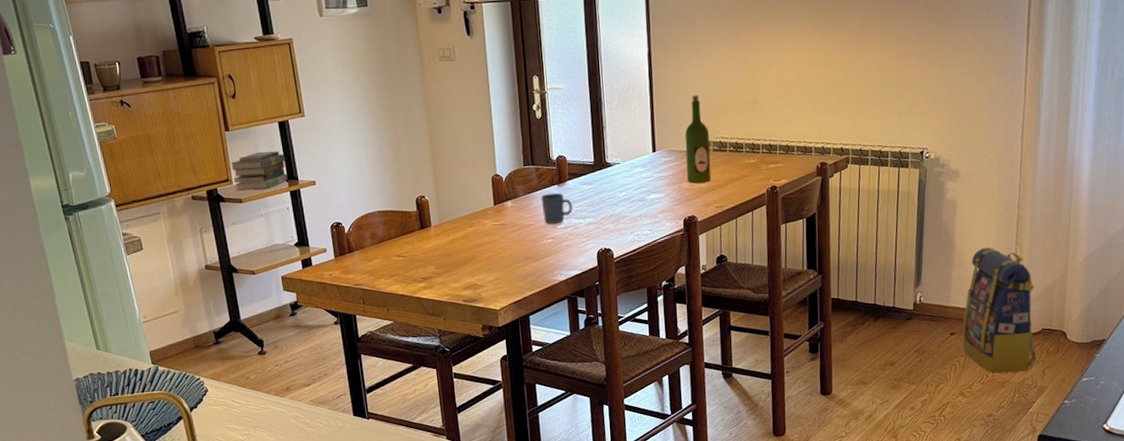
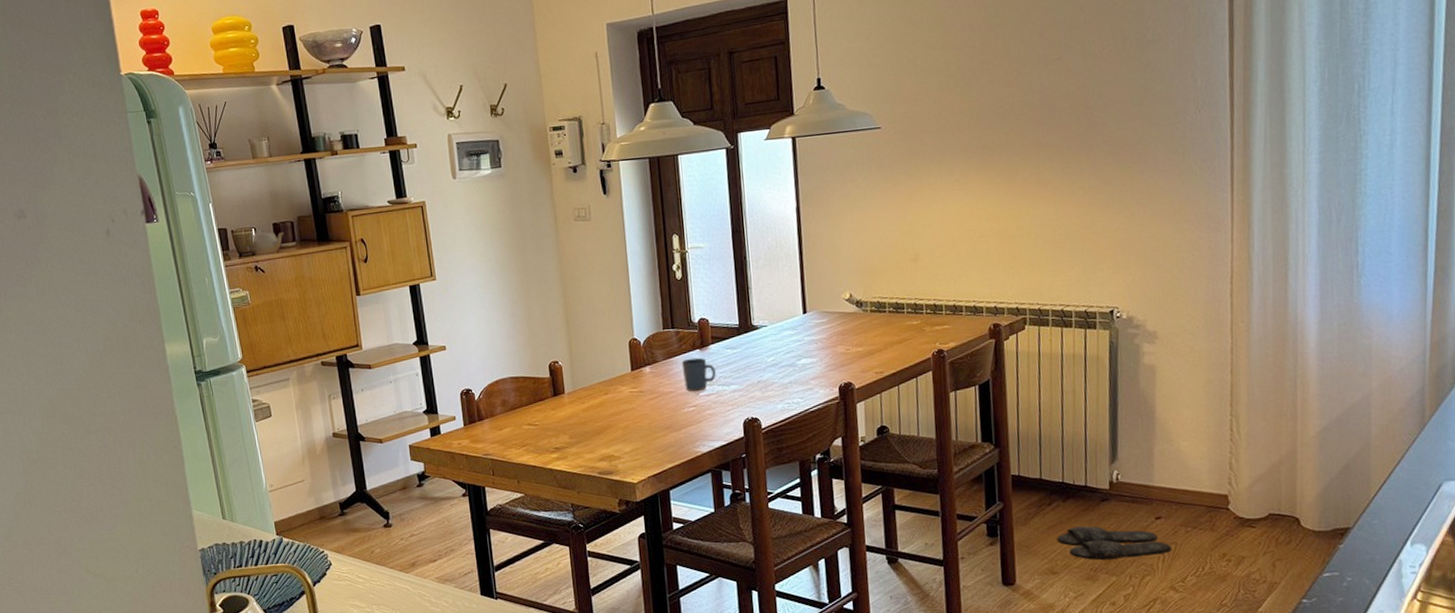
teapot: none [109,62,150,90] -> present [245,228,285,255]
books: present [231,151,288,191] -> none [361,315,418,357]
wine bottle: present [685,95,712,184] -> none [838,252,869,348]
slippers: none [868,342,962,371] -> present [1057,526,1172,560]
backpack: present [962,247,1037,373] -> none [1169,418,1265,565]

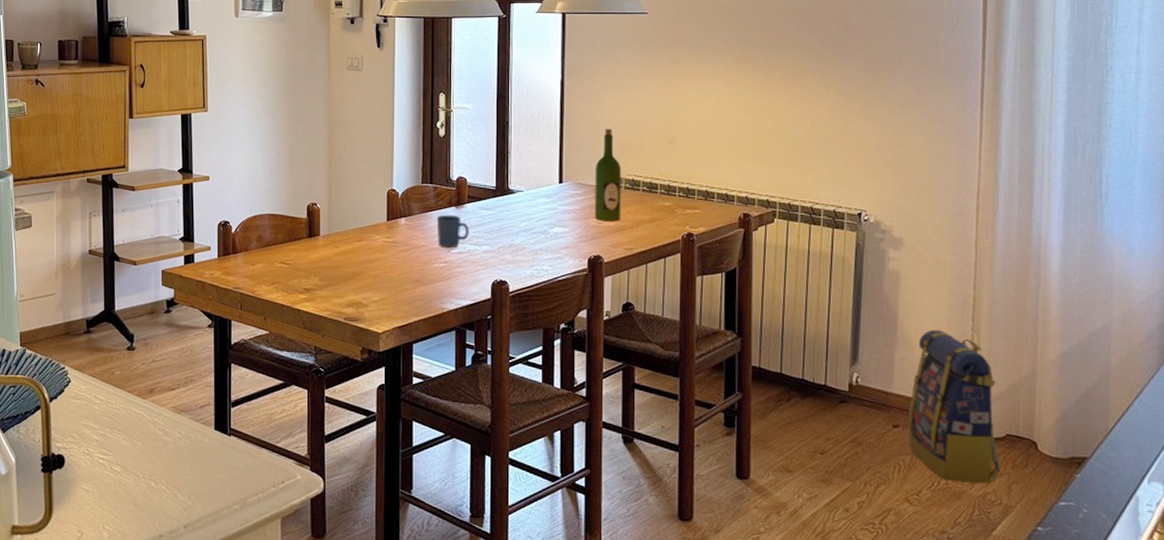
teapot: present [245,228,285,255] -> none [29,44,68,69]
wine bottle: none [838,252,869,348] -> present [595,128,621,222]
slippers: present [1057,526,1172,560] -> none [794,426,908,464]
backpack: none [1169,418,1265,565] -> present [908,329,1001,483]

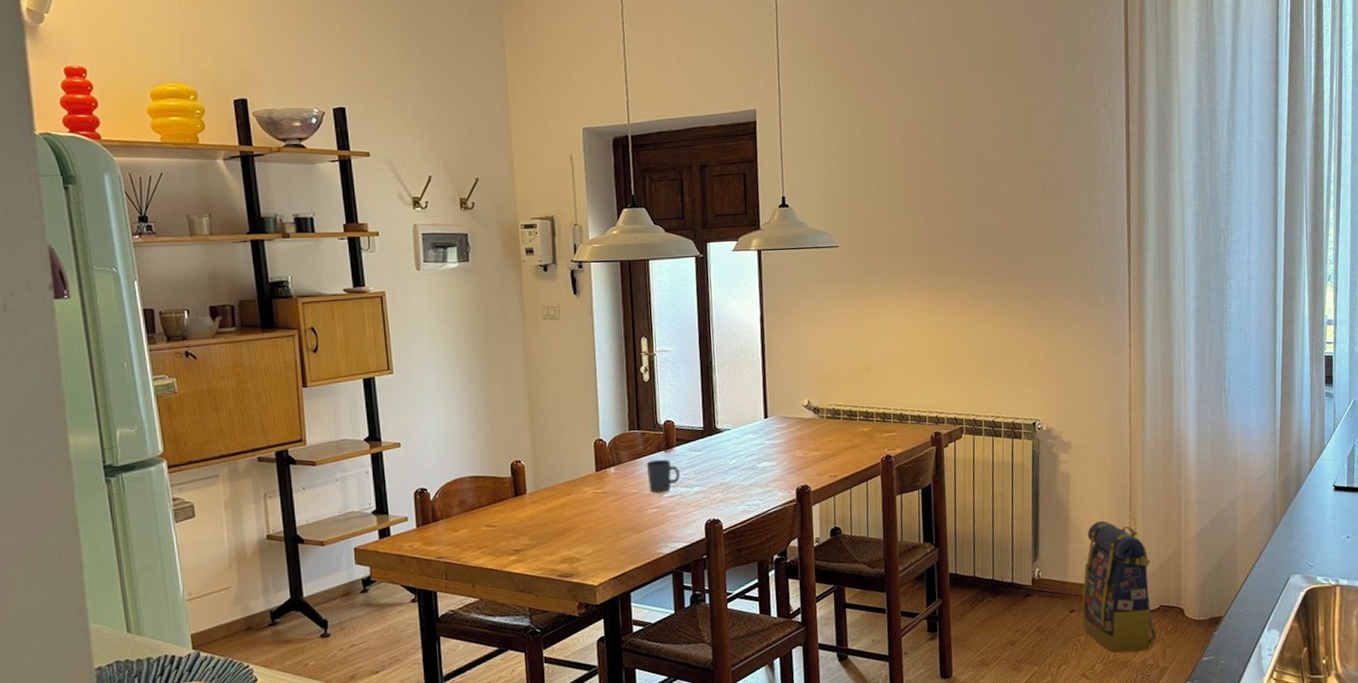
teapot: none [29,44,68,69] -> present [175,311,223,340]
wine bottle: present [595,128,621,222] -> none [797,361,825,452]

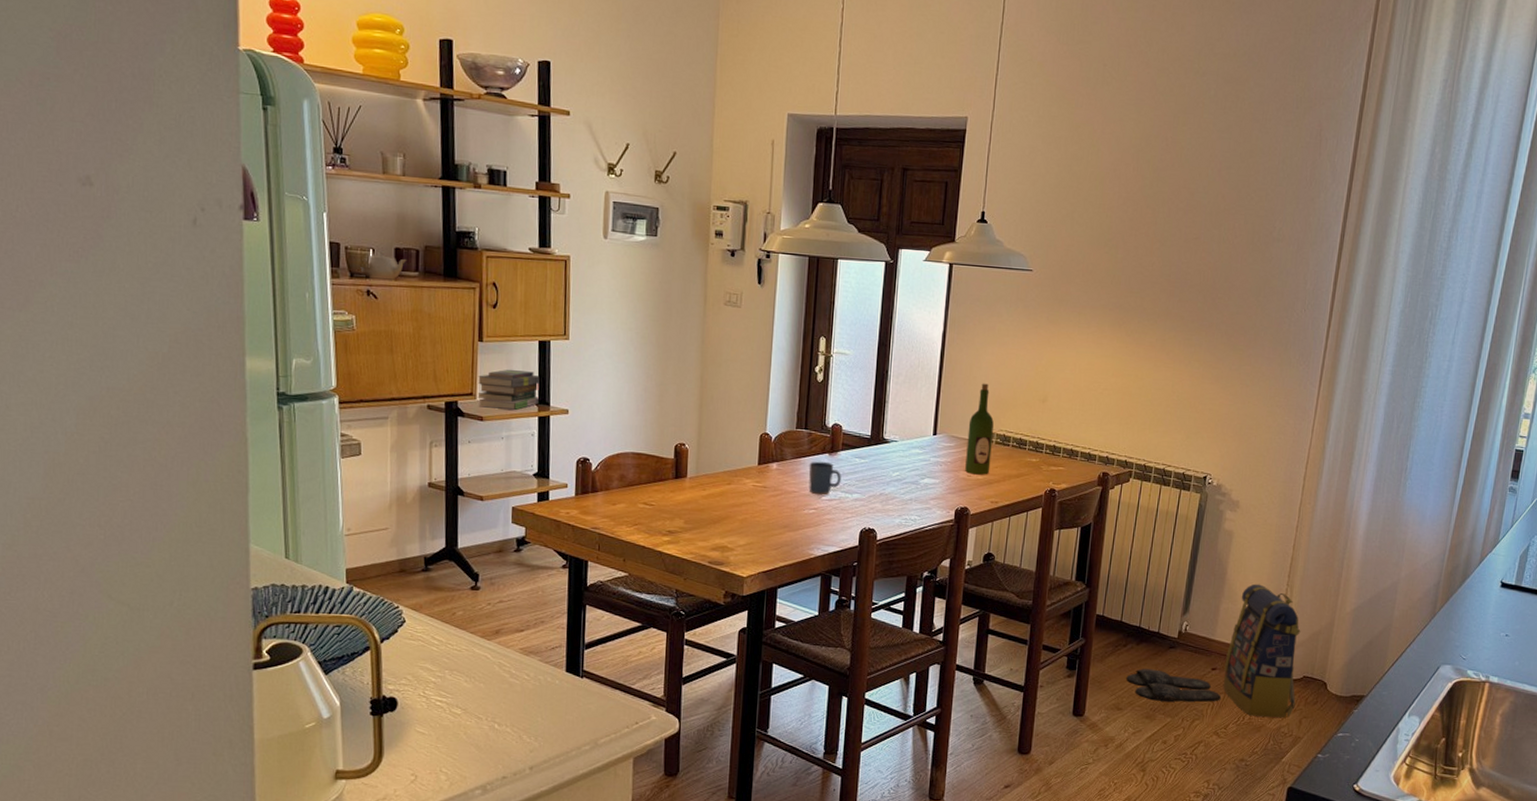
books: none [306,410,369,452] -> present [478,369,540,410]
wine bottle: none [797,361,825,452] -> present [965,383,994,475]
slippers: none [988,620,1083,651] -> present [1126,669,1221,702]

